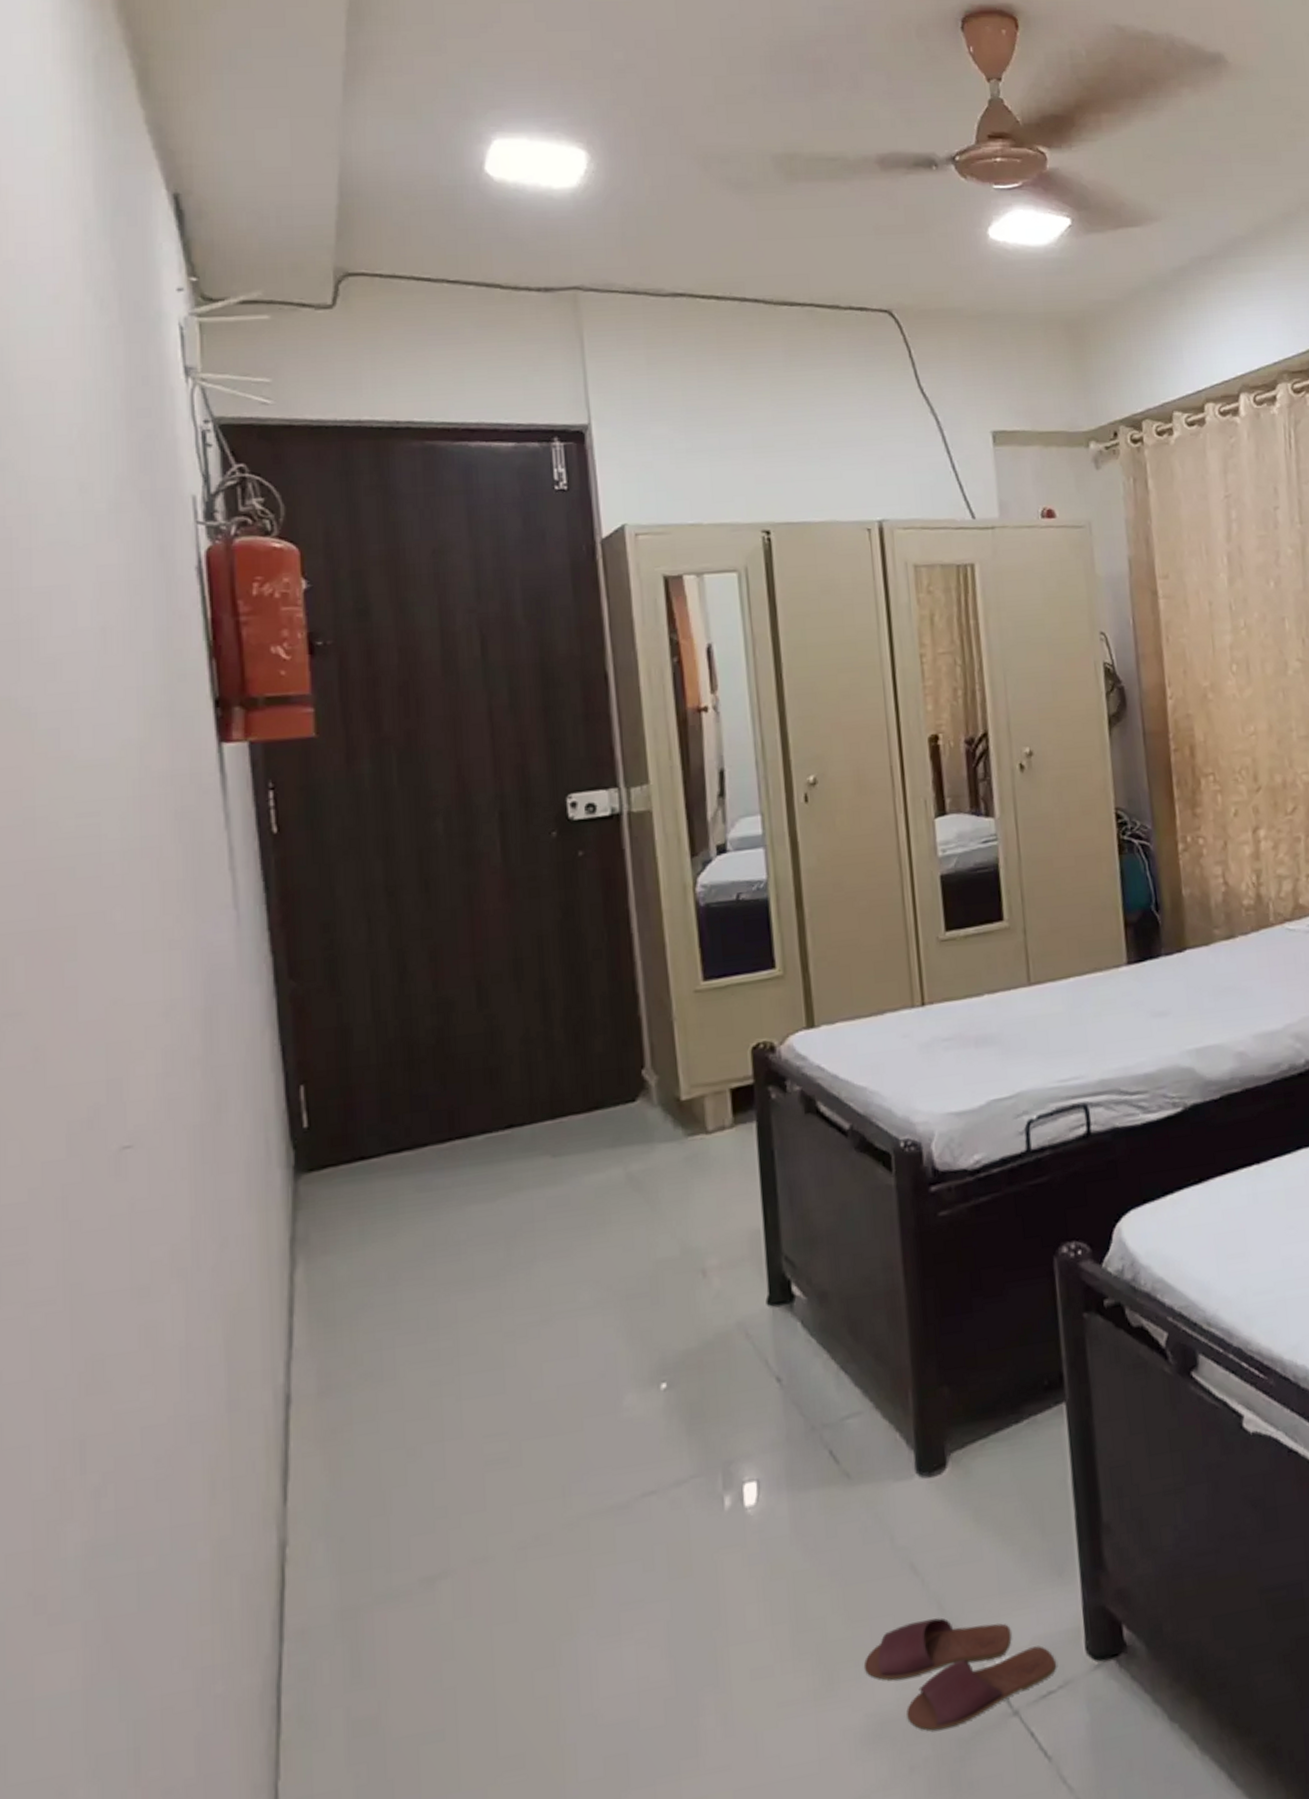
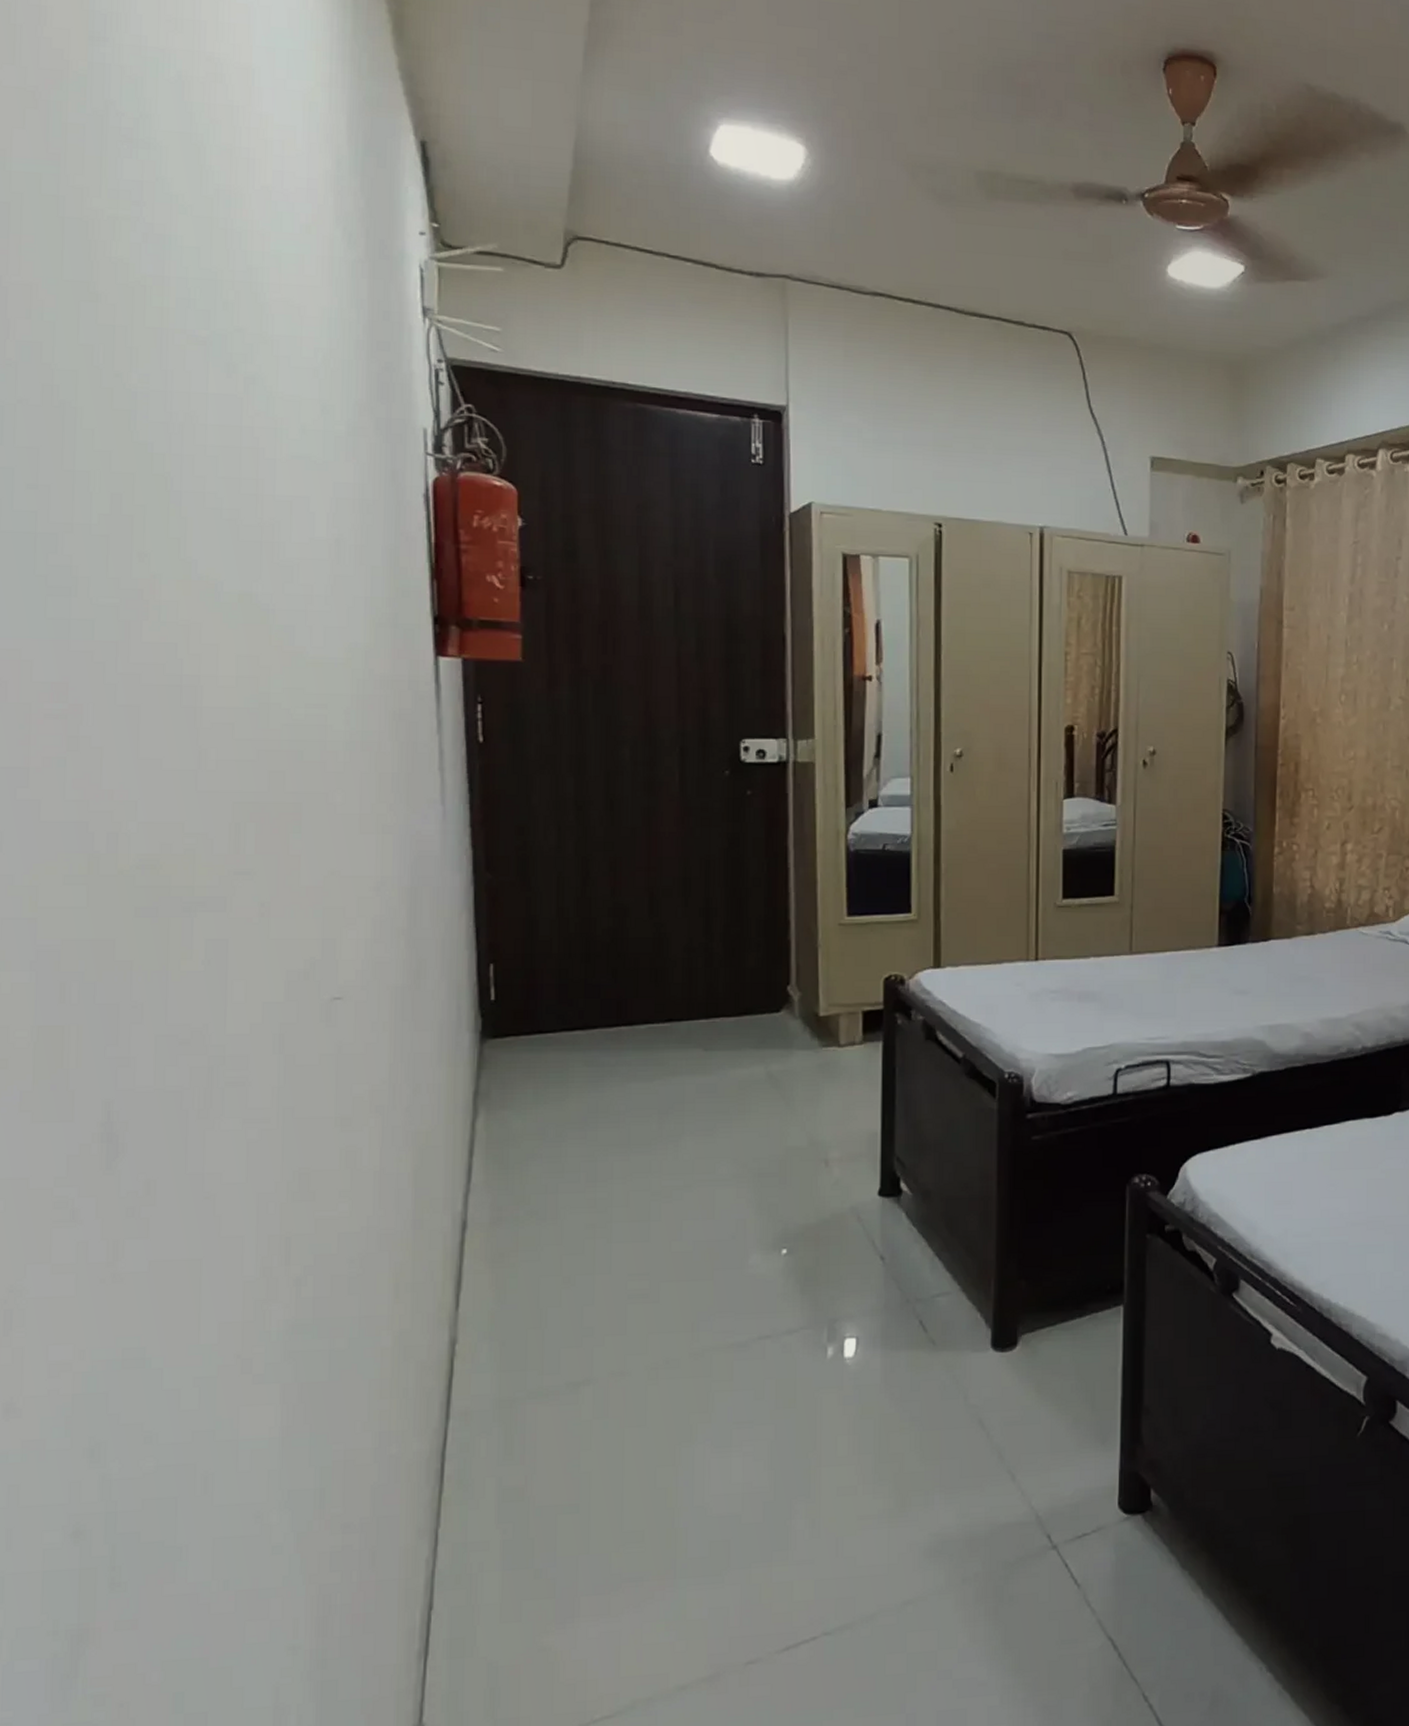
slippers: present [864,1617,1056,1730] -> none [933,1465,1092,1553]

